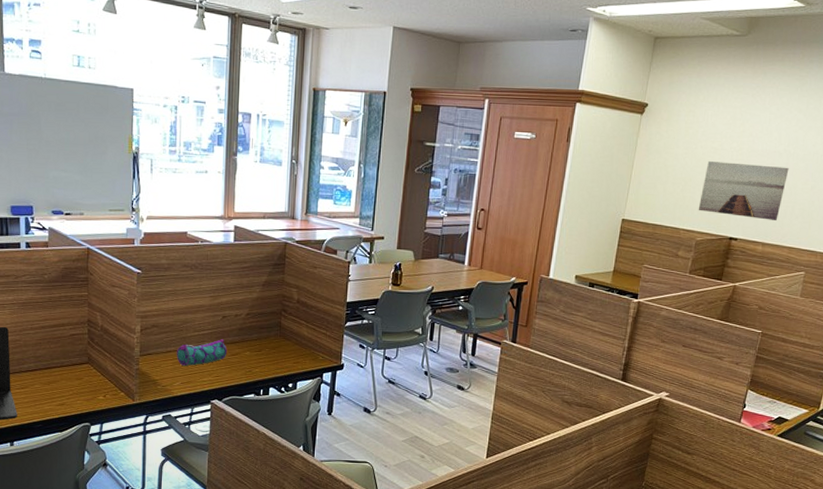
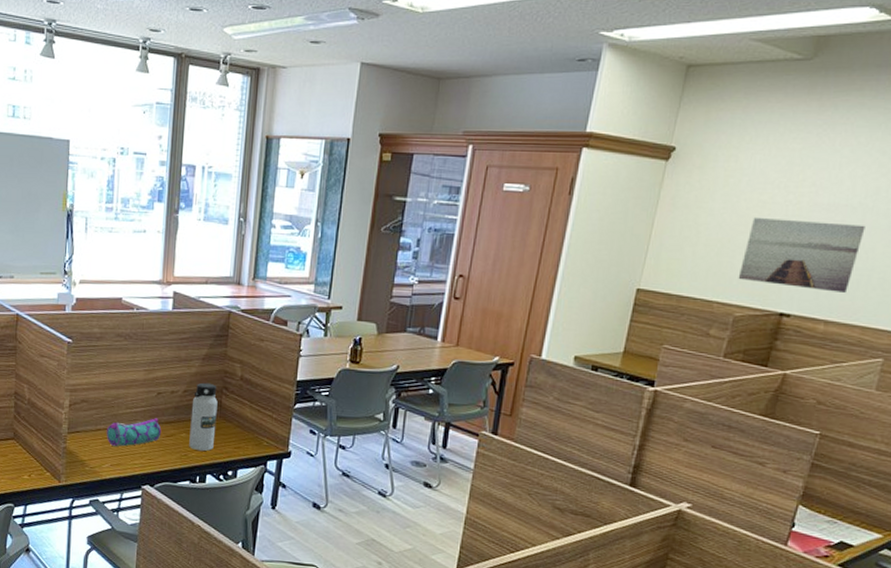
water bottle: none [253,306,277,367] -> present [189,382,218,451]

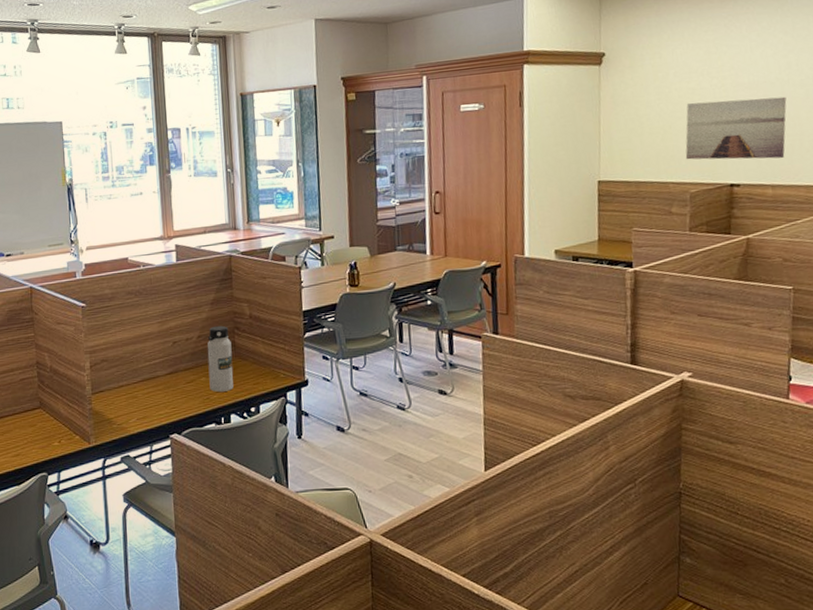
pencil case: present [106,418,162,447] -> none [128,367,182,401]

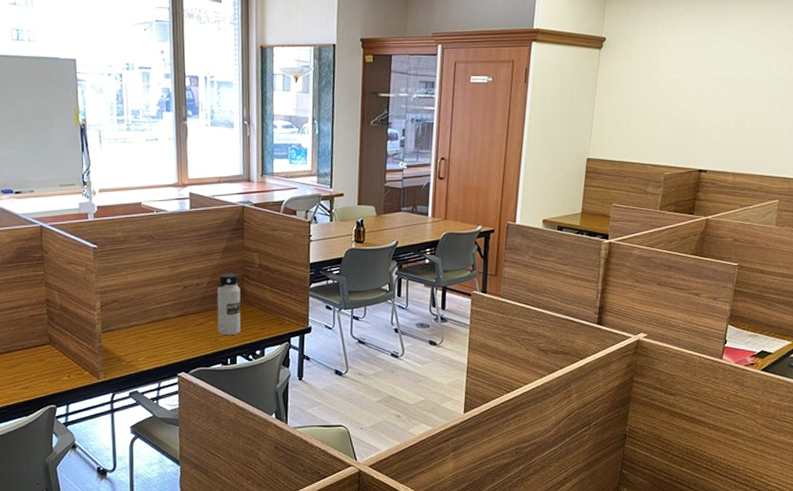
wall art: present [685,96,787,160] -> none [664,92,755,149]

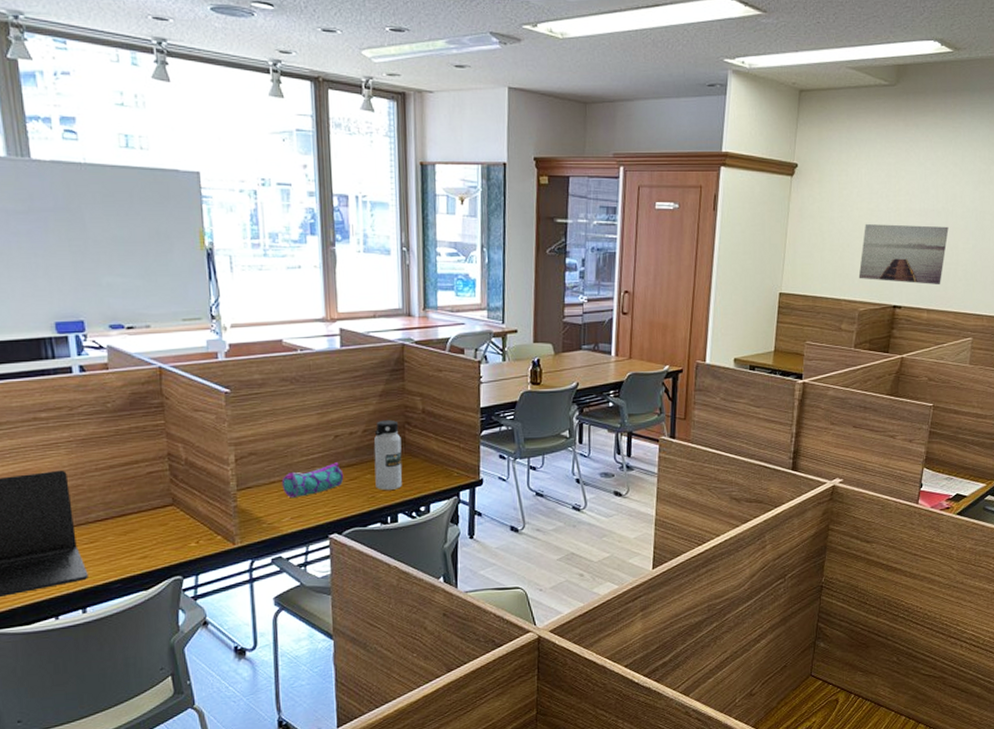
pencil case: none [138,310,191,341] -> present [281,462,344,499]
wall art: none [664,92,755,149] -> present [858,223,949,284]

